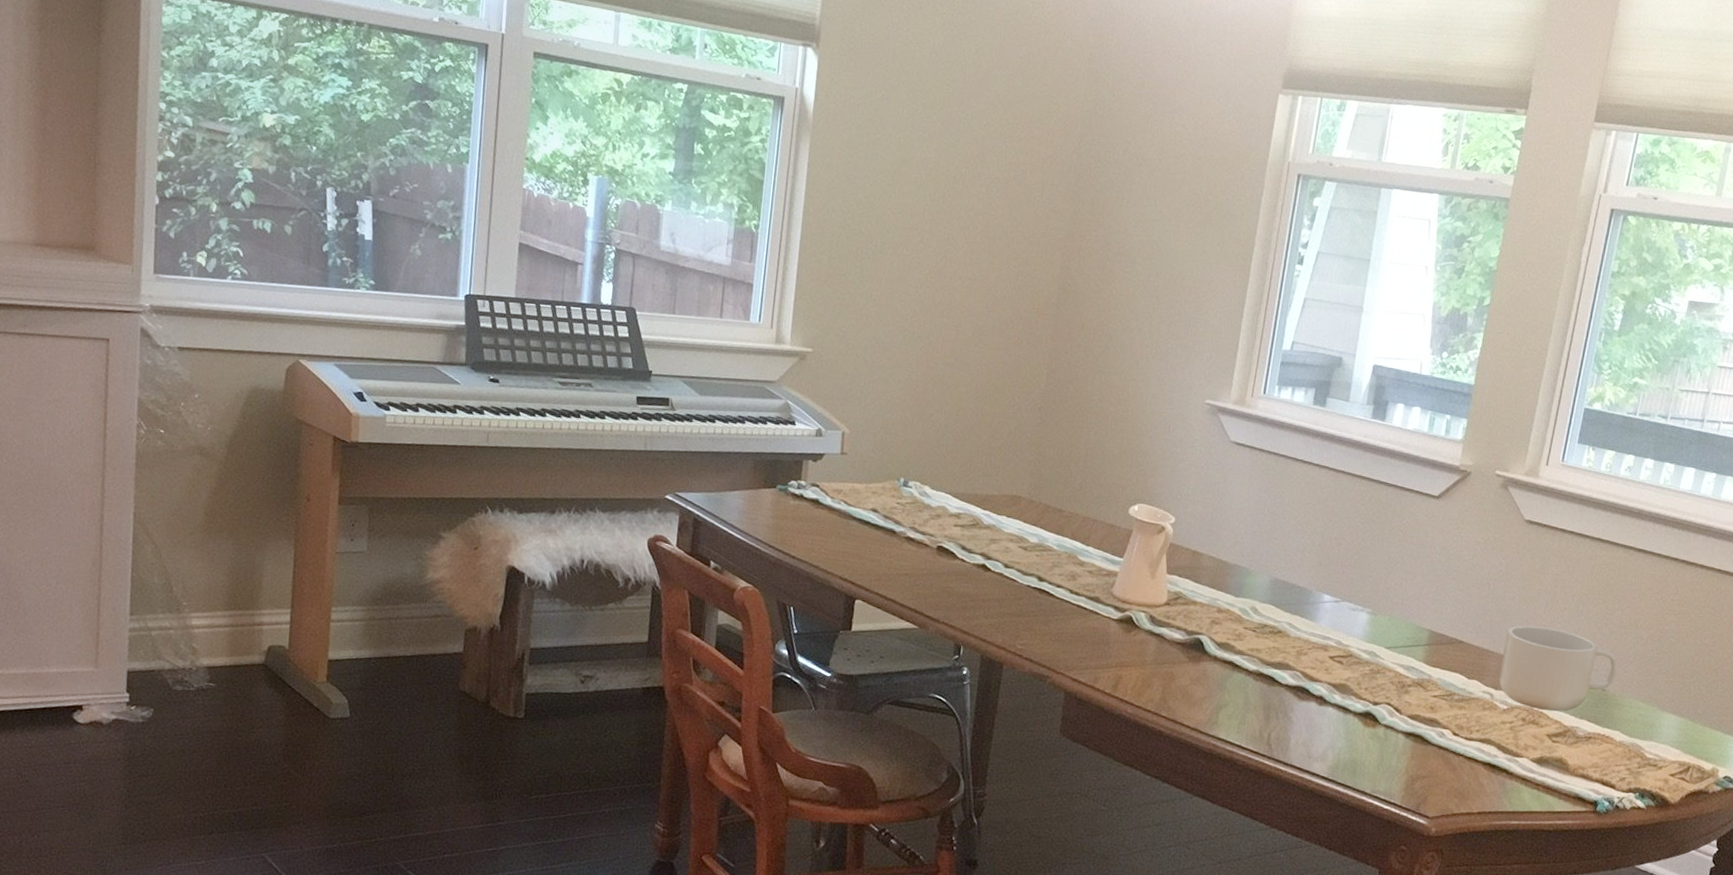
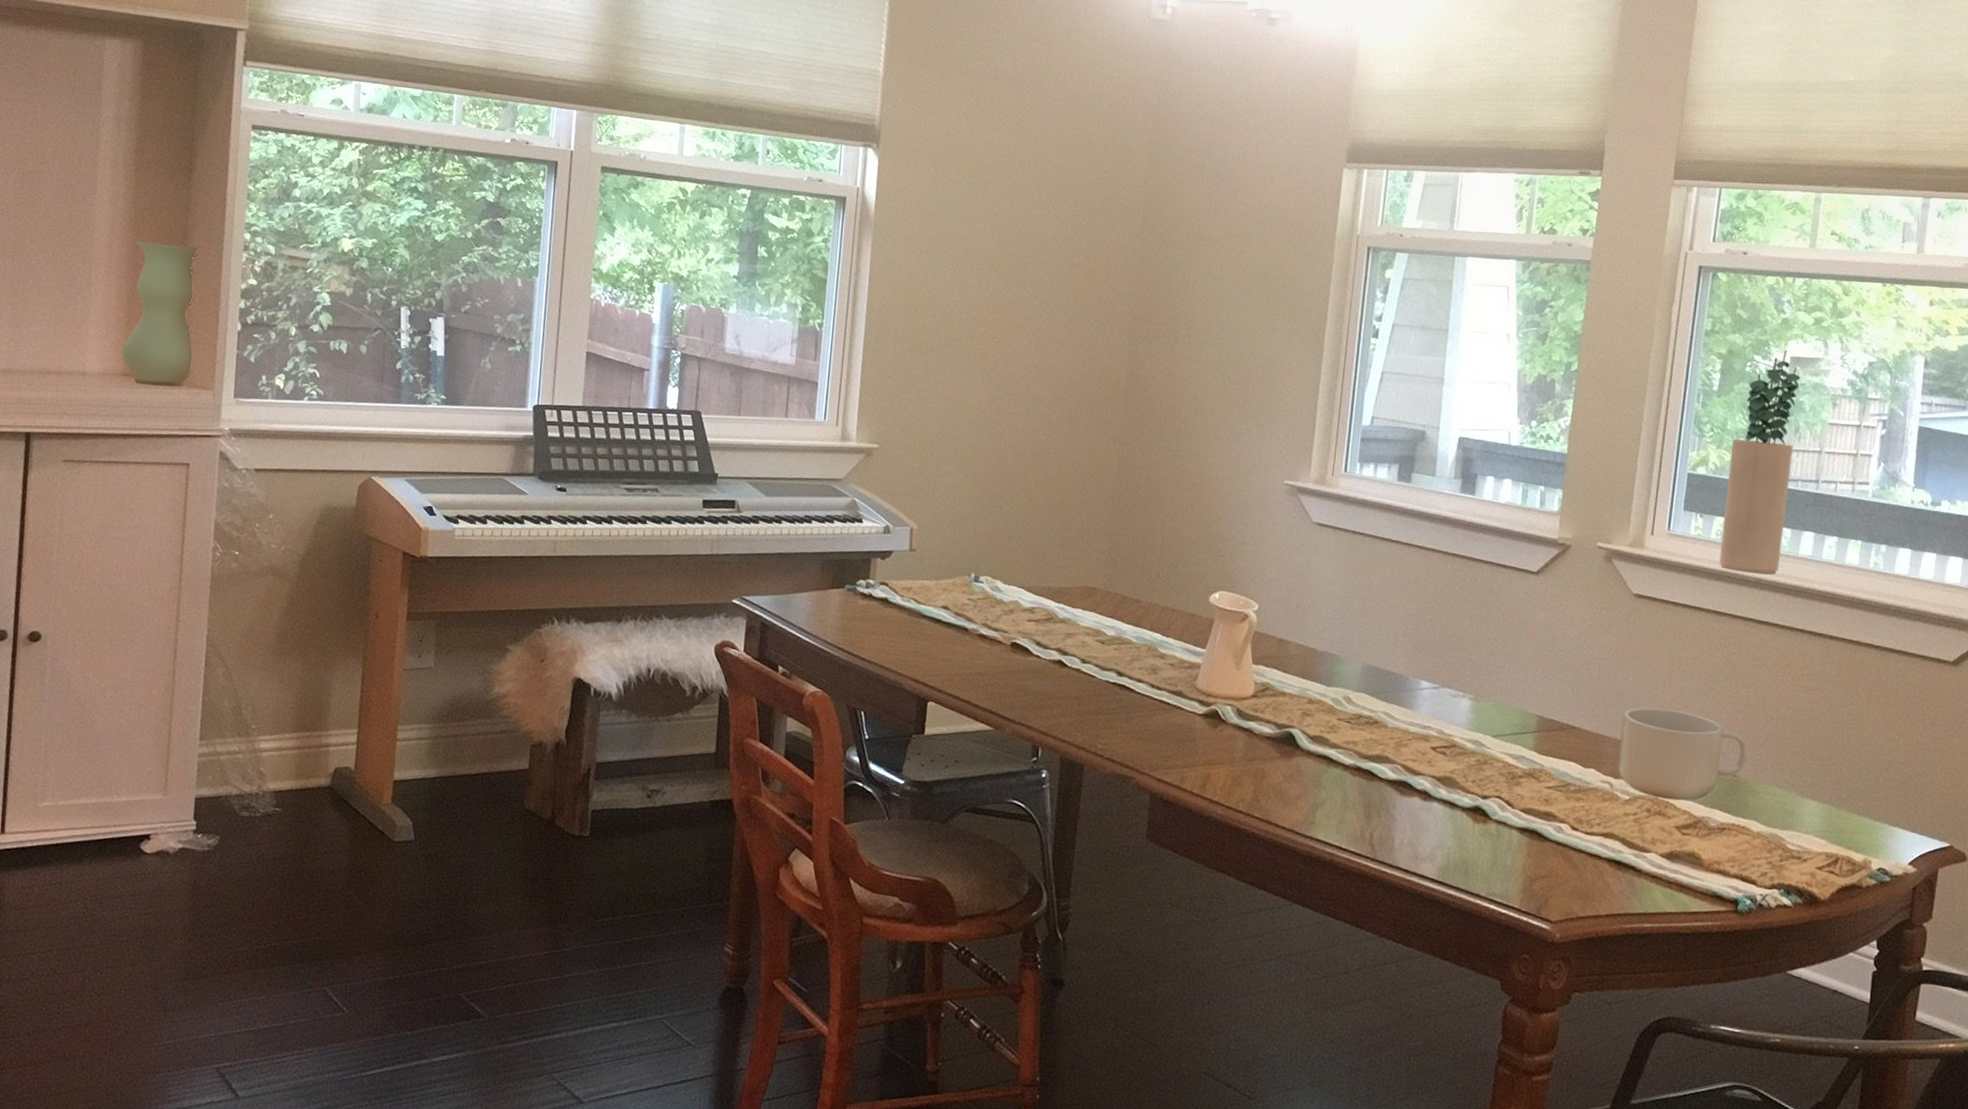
vase: none [33,106,112,260] -> present [121,242,197,387]
vase: none [1606,294,1696,507] -> present [1719,350,1801,575]

